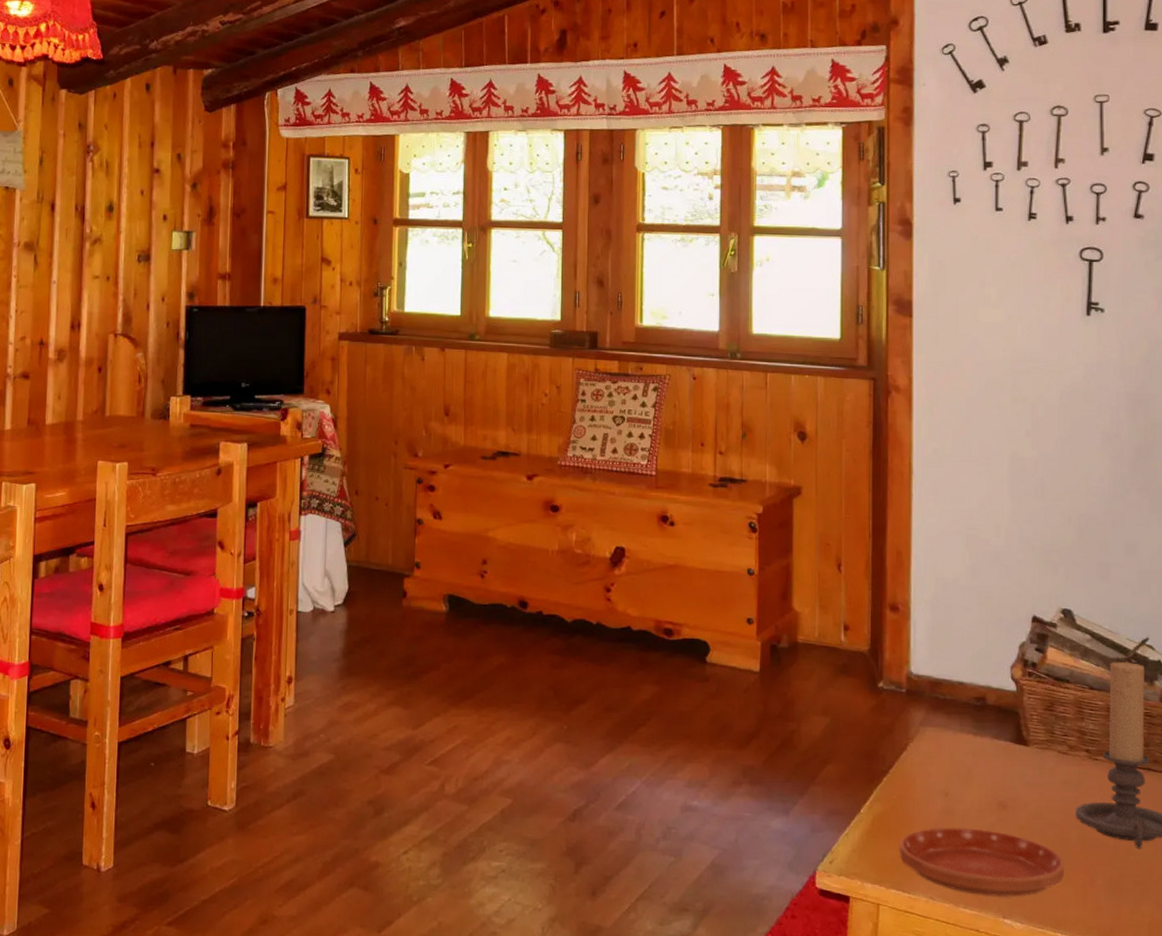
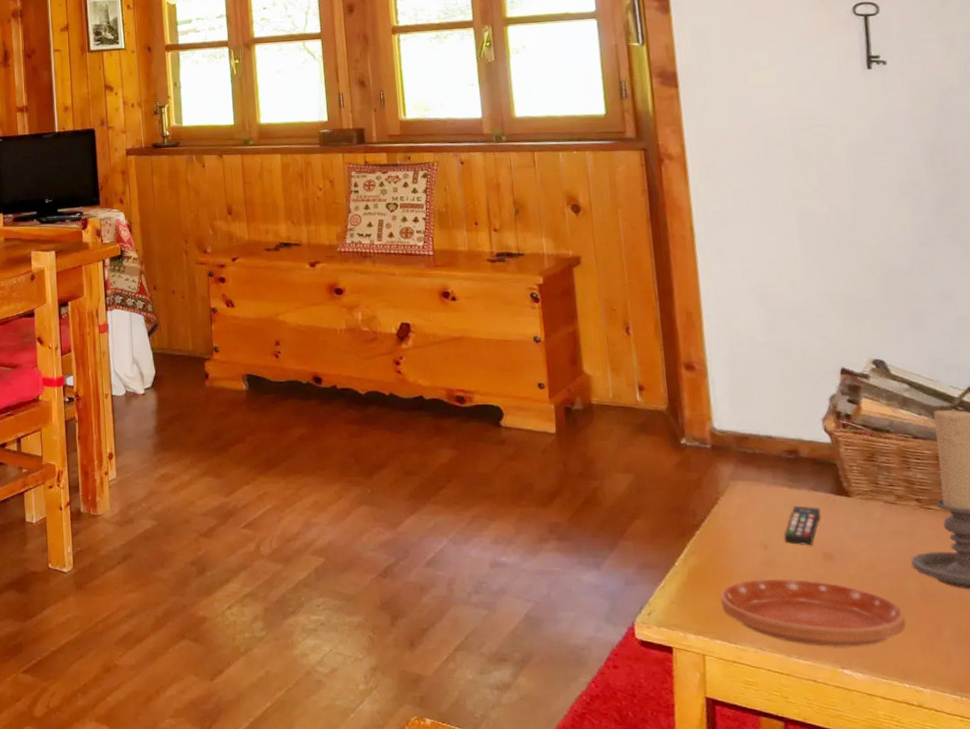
remote control: none [964,753,1000,795] -> present [784,506,821,546]

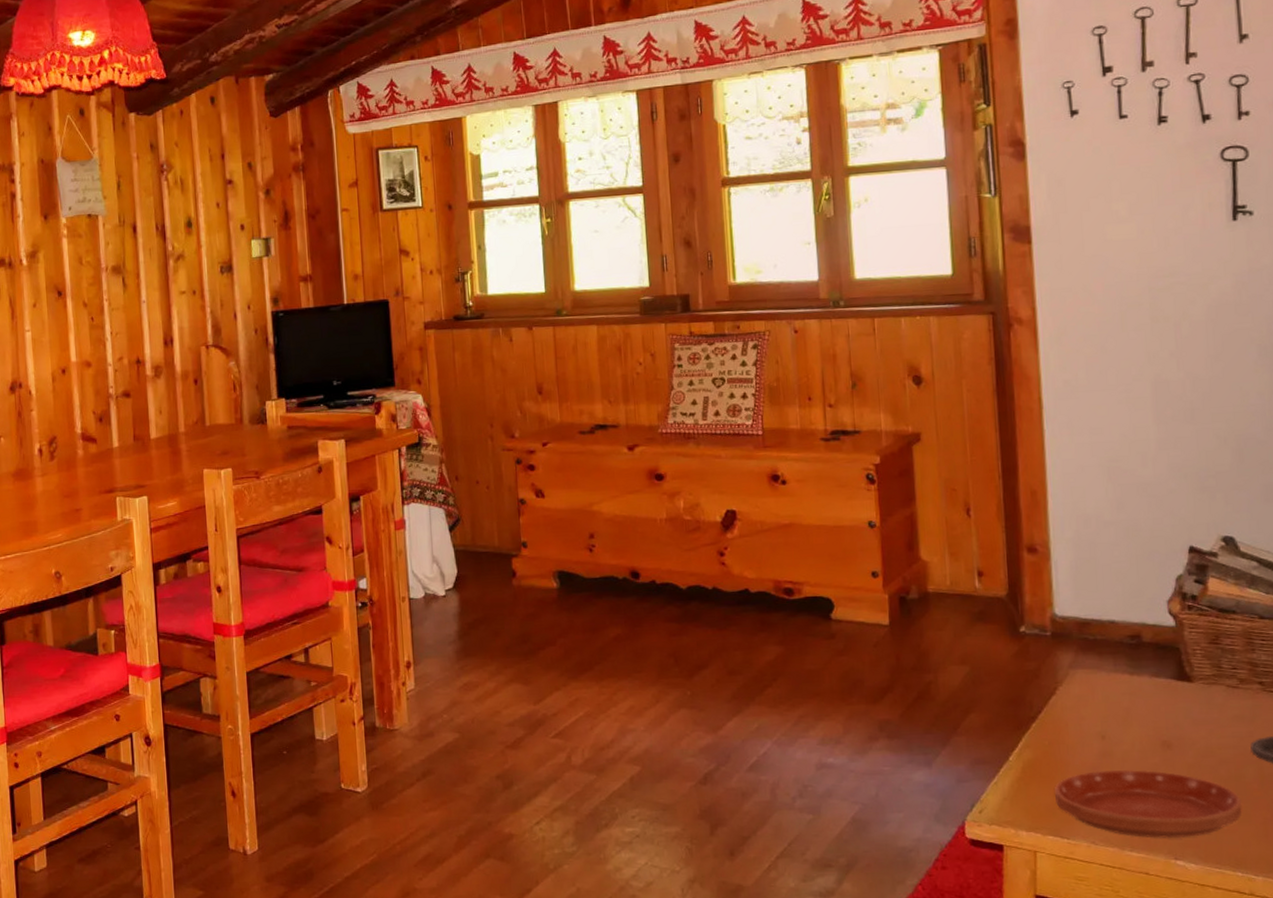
remote control: present [784,506,821,546] -> none [1122,693,1161,735]

